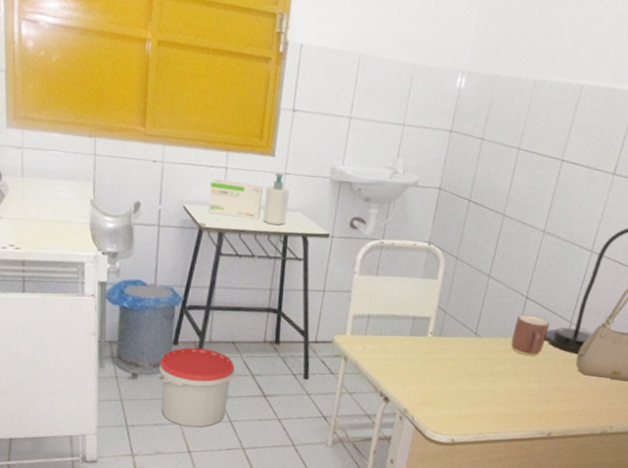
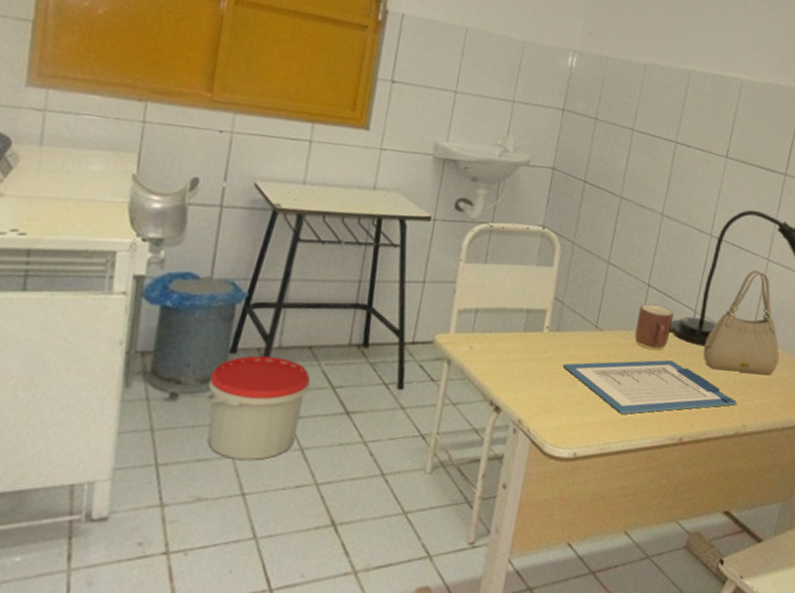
medicine box: present [207,178,264,219] -> none [285,153,356,200]
soap bottle: present [262,173,290,226] -> none [352,148,386,207]
clipboard: none [443,364,606,410] -> present [562,360,737,414]

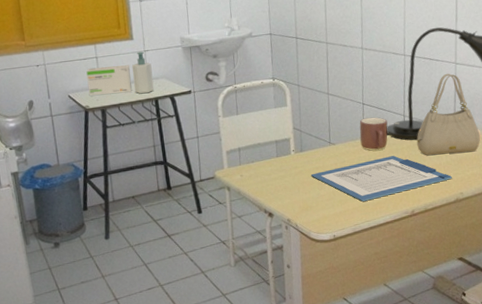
bucket: present [207,355,310,461] -> none [75,207,140,279]
medicine box: none [285,153,356,200] -> present [86,65,133,97]
soap bottle: none [352,148,386,207] -> present [131,51,154,94]

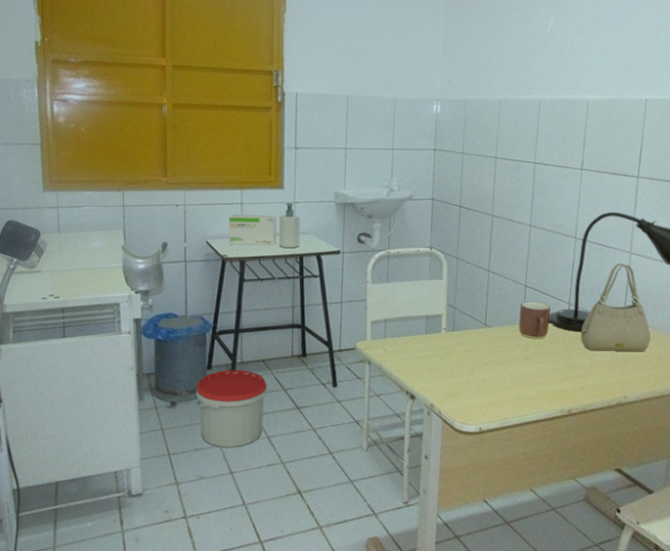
bucket: none [75,207,140,279] -> present [195,370,267,448]
clipboard: present [310,156,452,202] -> none [461,347,616,394]

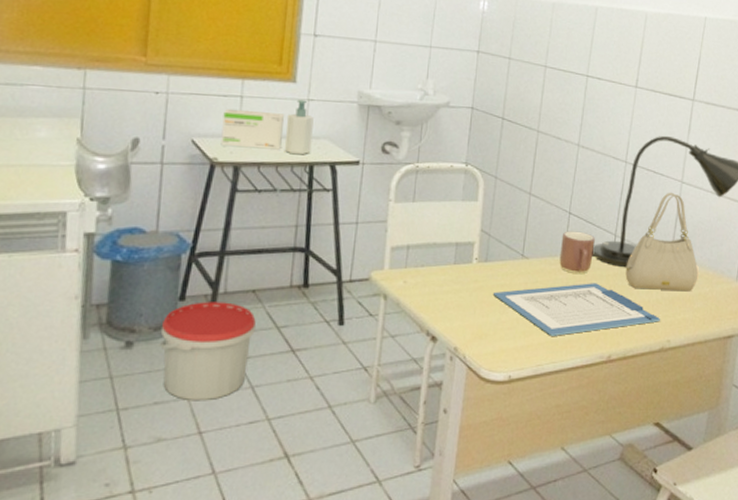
clipboard: none [461,347,616,394] -> present [492,283,660,336]

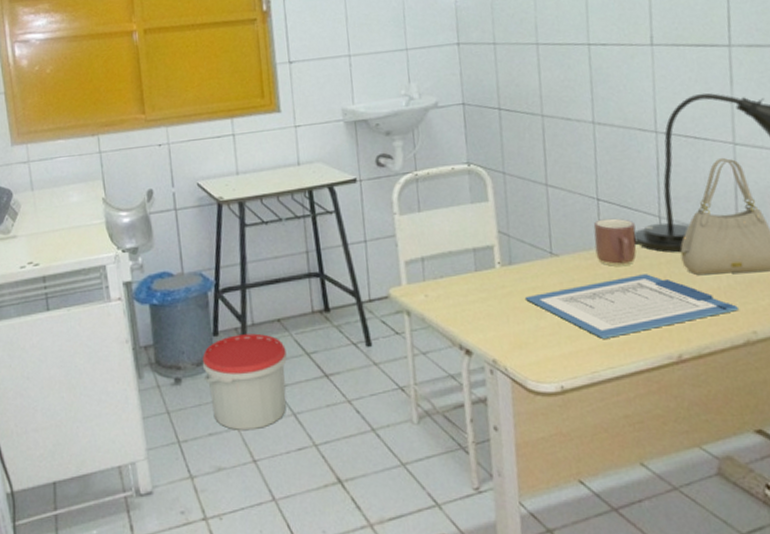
medicine box: present [220,108,285,150] -> none [220,144,279,185]
soap bottle: present [284,100,314,155] -> none [278,127,307,183]

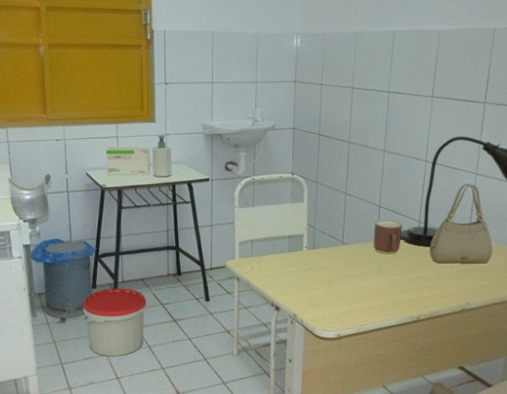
medicine box: none [220,144,279,185] -> present [106,146,151,176]
soap bottle: none [278,127,307,183] -> present [151,135,172,178]
clipboard: present [524,274,738,339] -> none [320,261,461,303]

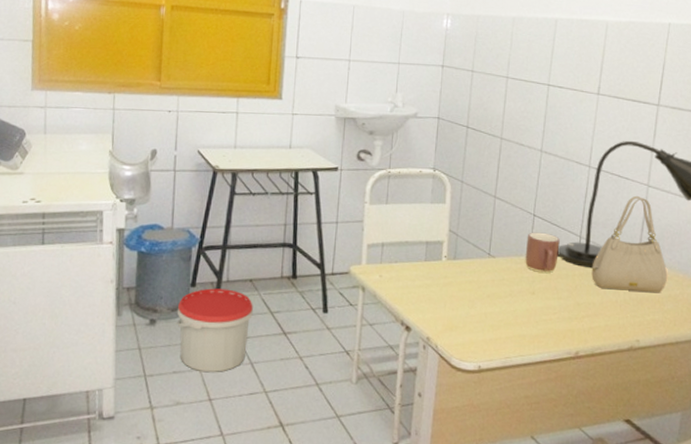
medicine box: present [106,146,151,176] -> none [221,123,274,158]
soap bottle: present [151,135,172,178] -> none [273,114,298,163]

